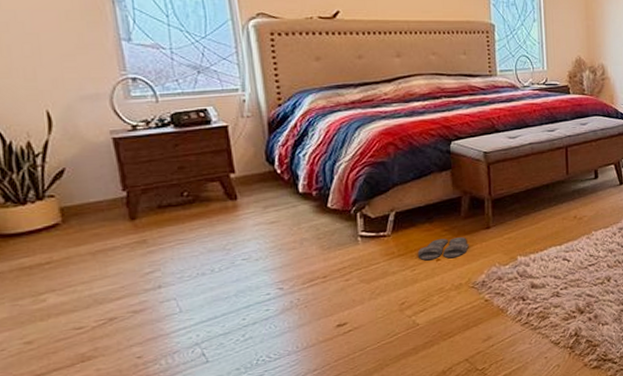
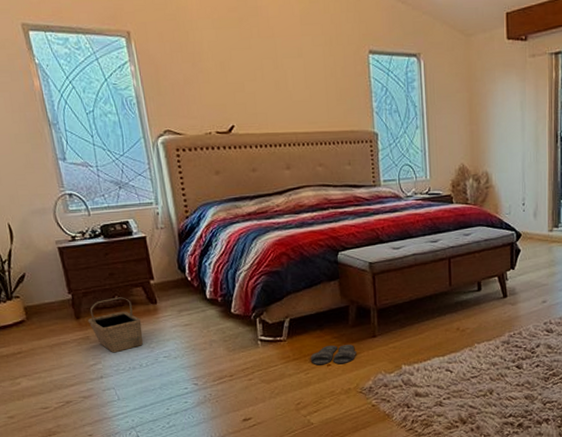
basket: none [145,193,217,258] -> present [87,297,143,353]

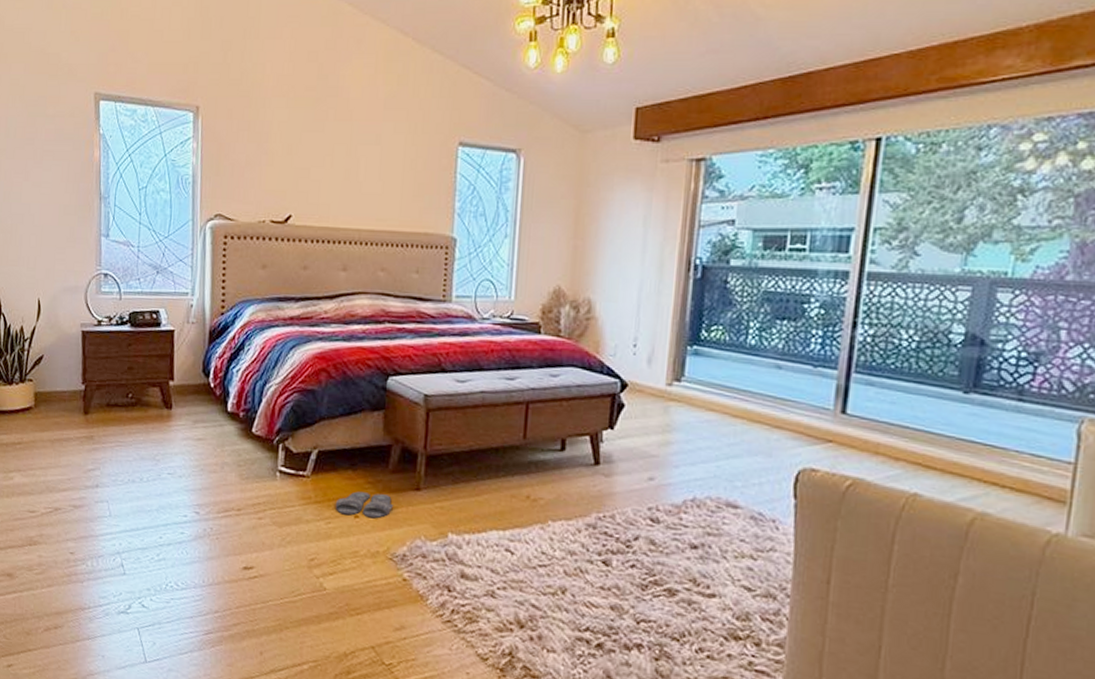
basket: present [87,297,143,353] -> none [95,395,151,460]

